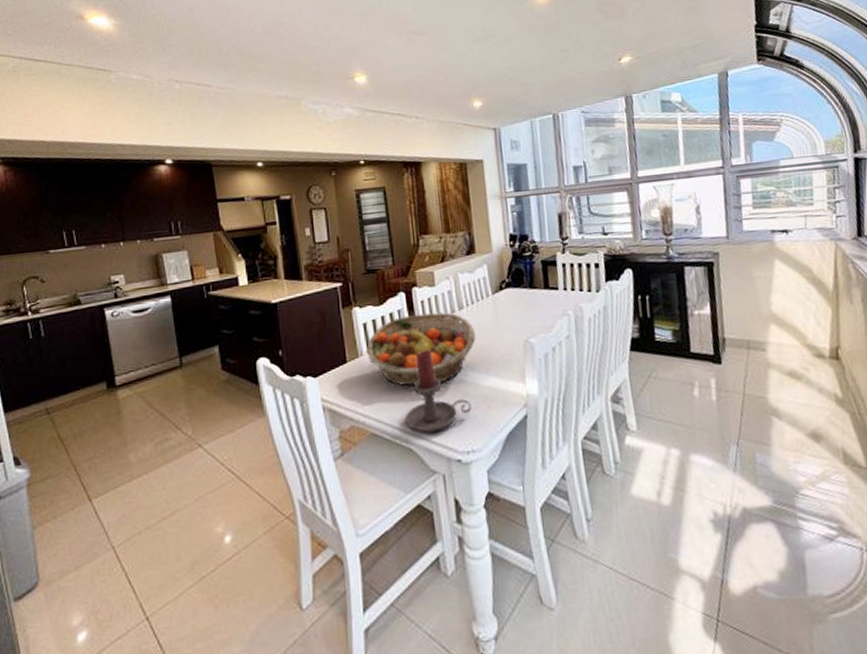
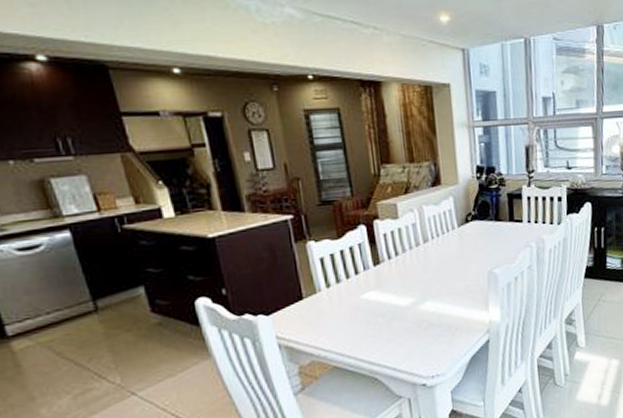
fruit basket: present [365,312,476,386] -> none [324,245,441,320]
candle holder: present [405,350,472,433] -> none [369,283,436,363]

